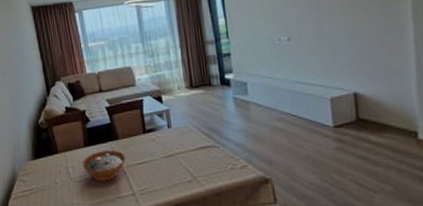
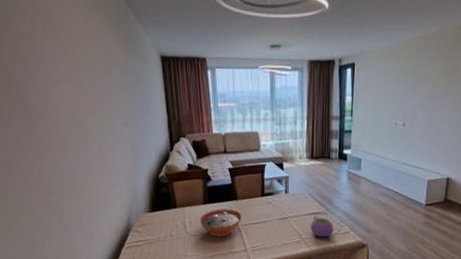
teapot: none [201,150,228,174] -> present [310,216,334,238]

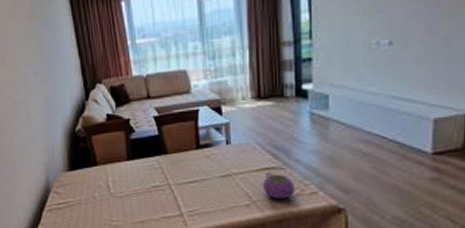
decorative bowl: present [199,209,242,237] -> none [124,166,174,199]

